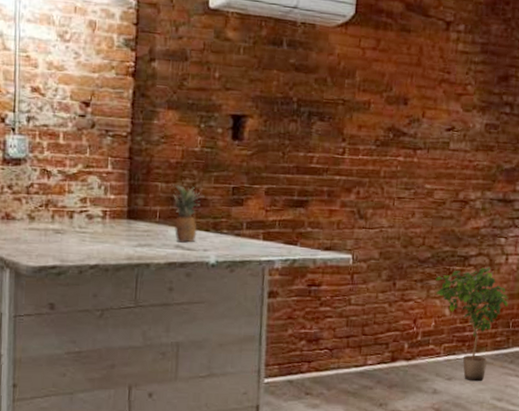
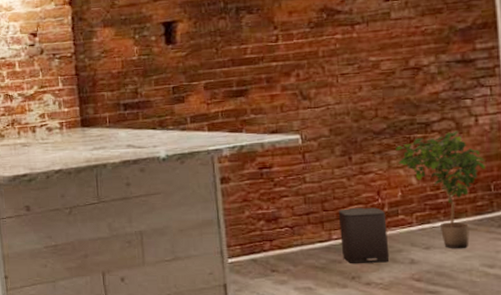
fruit: present [172,183,205,243] -> none [117,91,148,142]
pedal bin: none [374,334,418,391] -> present [338,207,390,263]

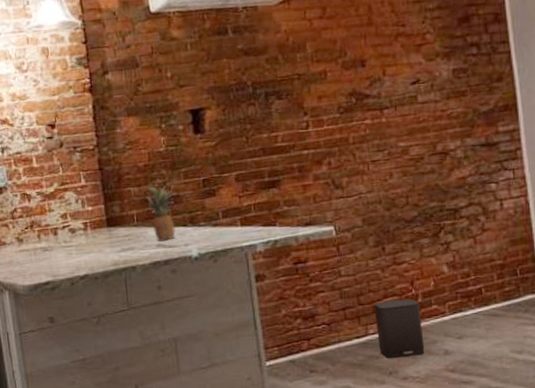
fruit: none [117,91,148,142] -> present [144,185,177,242]
potted plant: present [394,130,485,249] -> none [426,215,511,337]

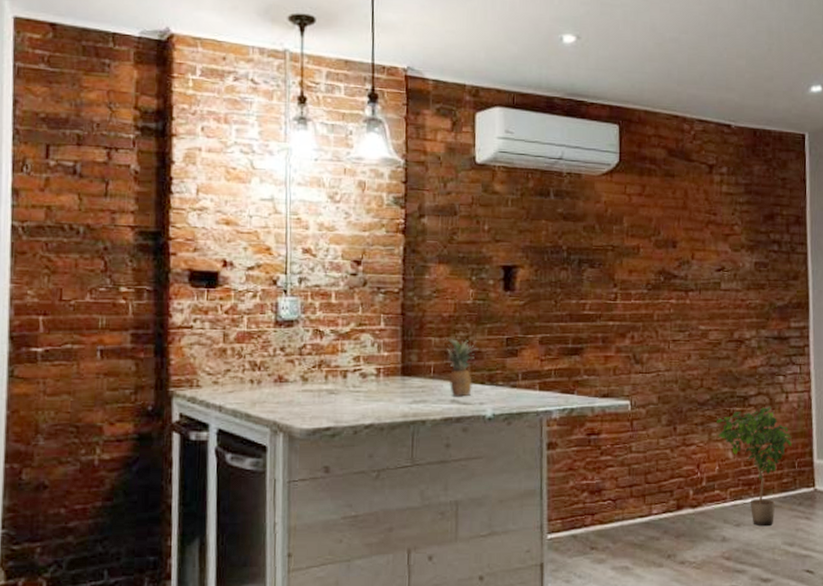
pedal bin: present [373,298,425,358] -> none [659,481,704,540]
potted plant: none [426,215,511,337] -> present [715,406,792,527]

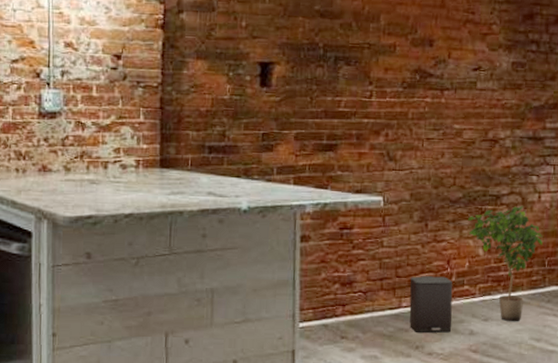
fruit: present [446,337,479,397] -> none [203,131,235,190]
pedal bin: none [659,481,704,540] -> present [409,276,453,333]

